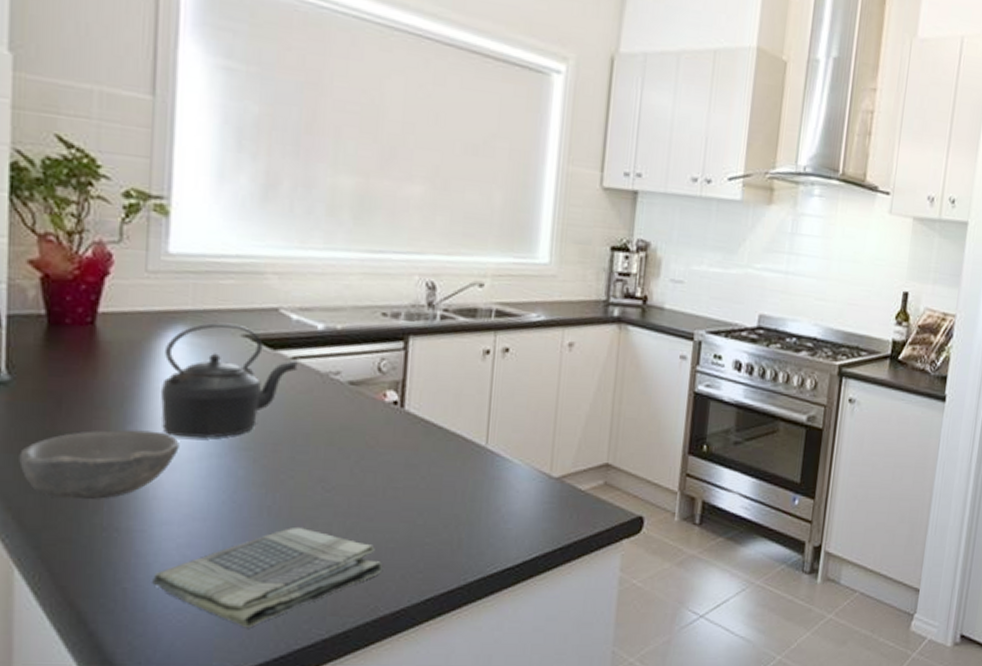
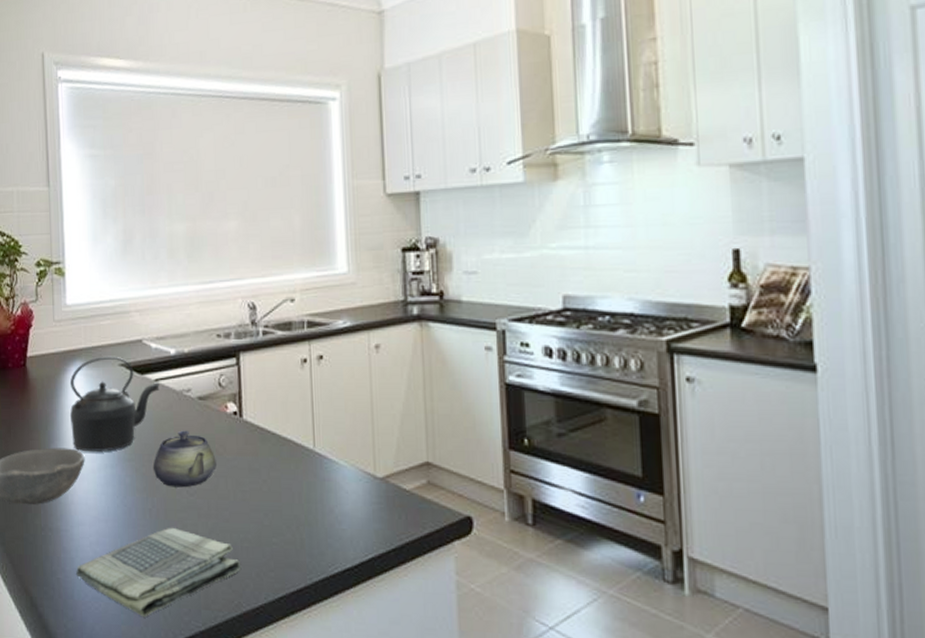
teapot: none [278,418,365,483] -> present [152,430,216,488]

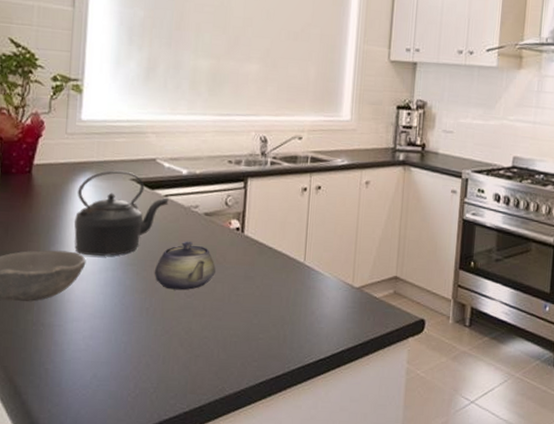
dish towel: present [76,527,242,618] -> none [66,324,229,402]

